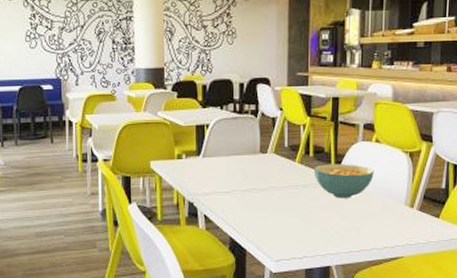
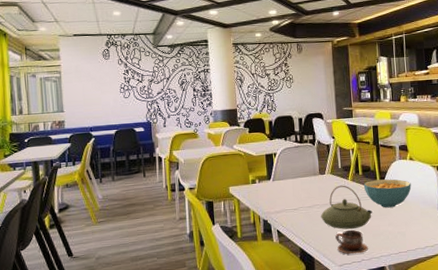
teapot: none [257,168,322,220] -> present [320,185,373,229]
cup: none [274,221,312,249] -> present [335,229,368,255]

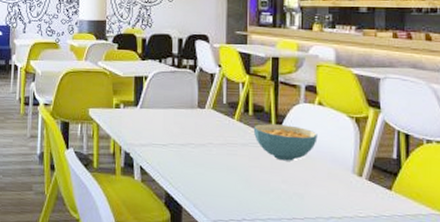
teapot: present [320,185,373,229] -> none [194,124,262,179]
cup: present [335,229,368,255] -> none [211,180,252,211]

